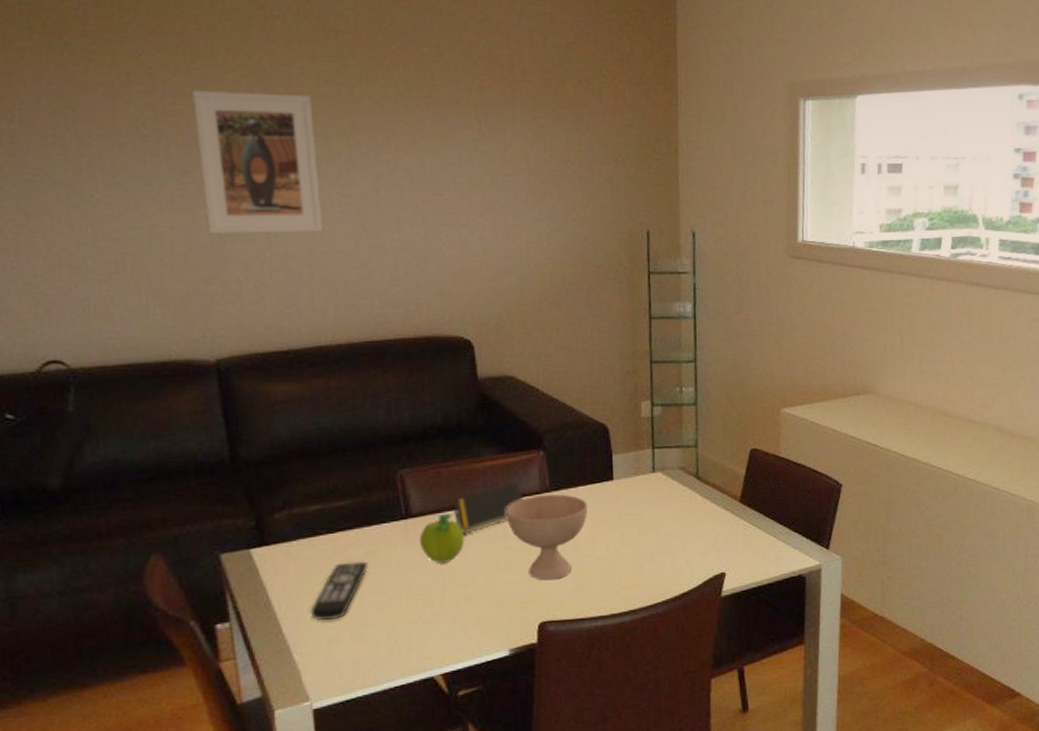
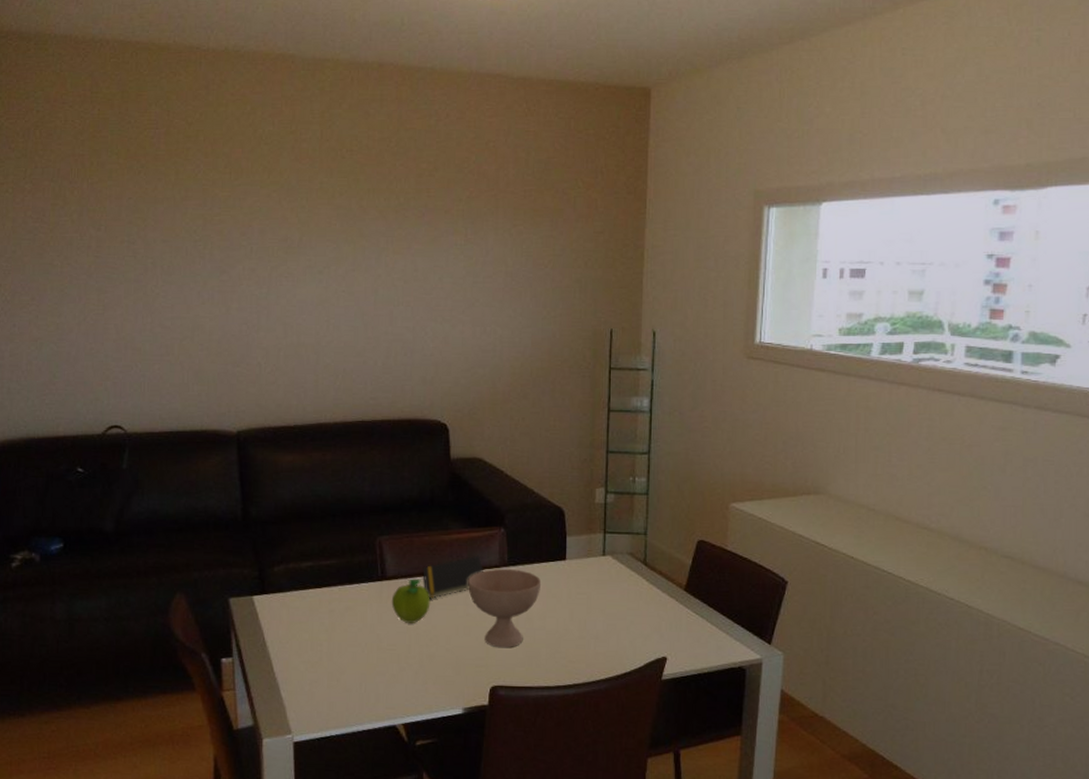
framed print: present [192,90,323,235] -> none [234,203,330,325]
remote control: present [310,561,369,620] -> none [297,615,348,664]

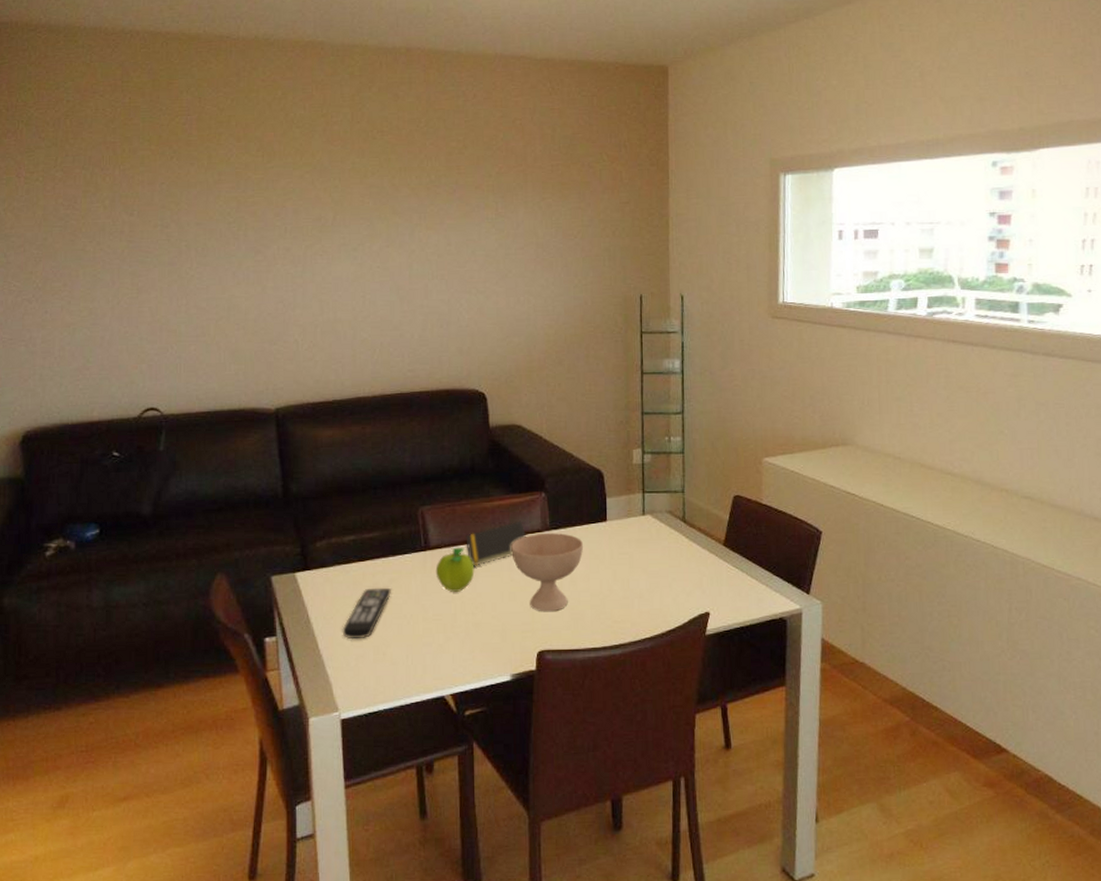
remote control: none [297,615,348,664] -> present [342,587,392,639]

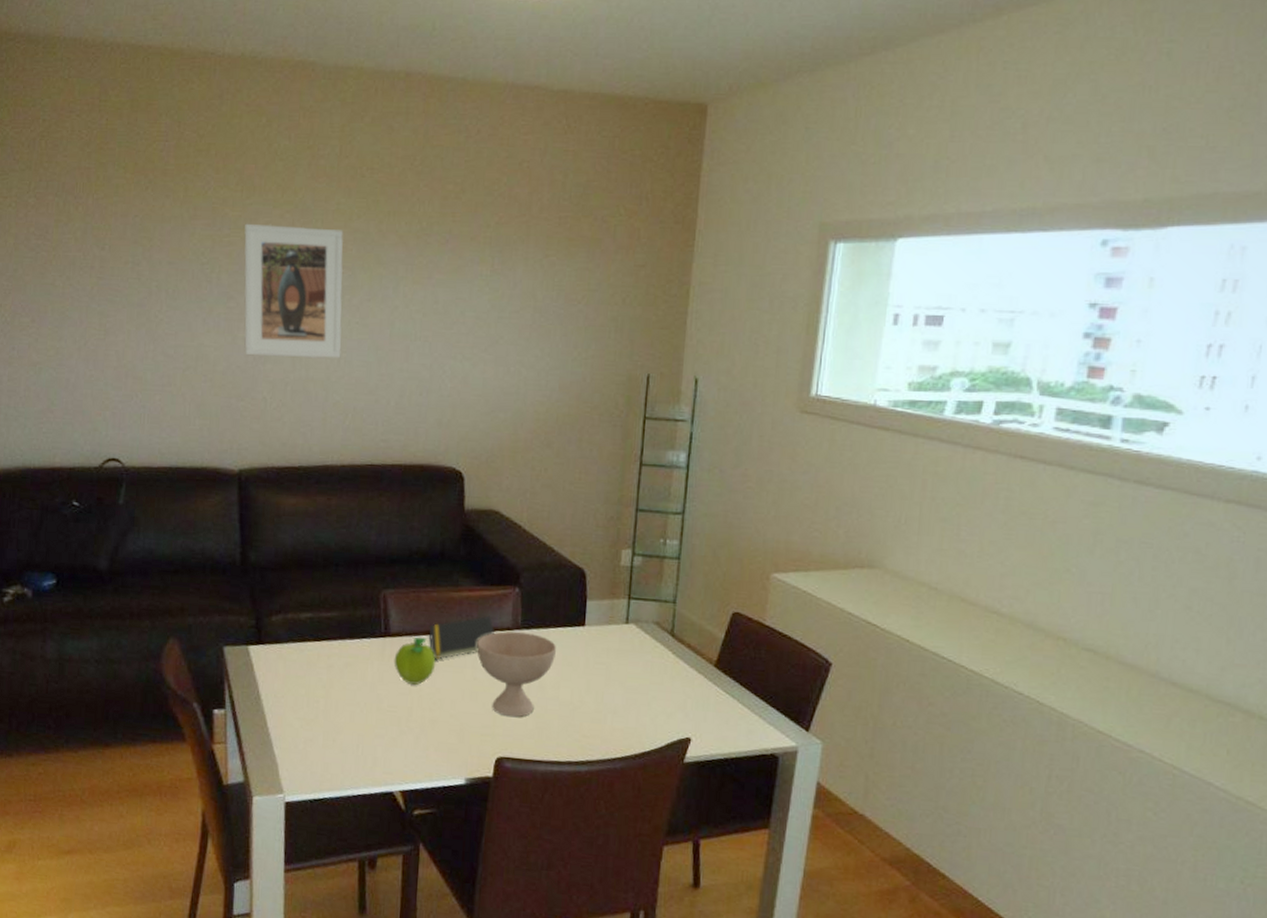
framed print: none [268,184,365,303] -> present [243,223,344,359]
remote control: present [342,587,392,639] -> none [292,670,347,722]

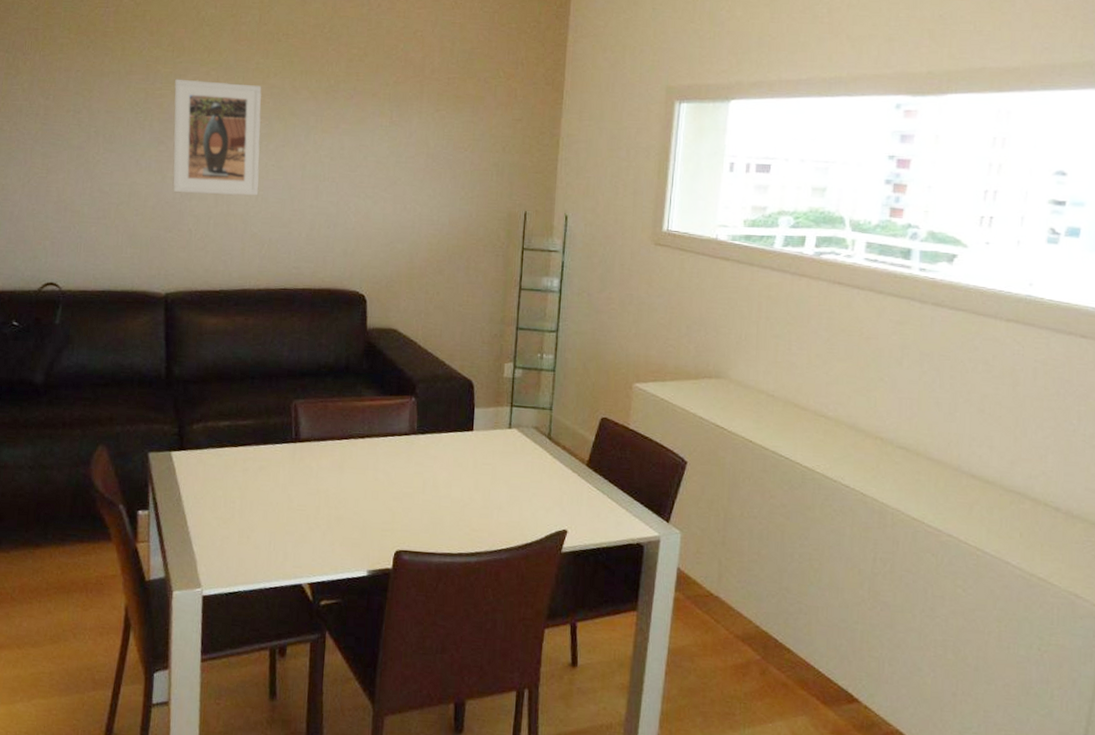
fruit: present [394,637,436,685] -> none [303,443,341,485]
notepad: present [428,615,494,660] -> none [334,422,393,462]
bowl: present [477,631,557,718] -> none [378,436,449,514]

